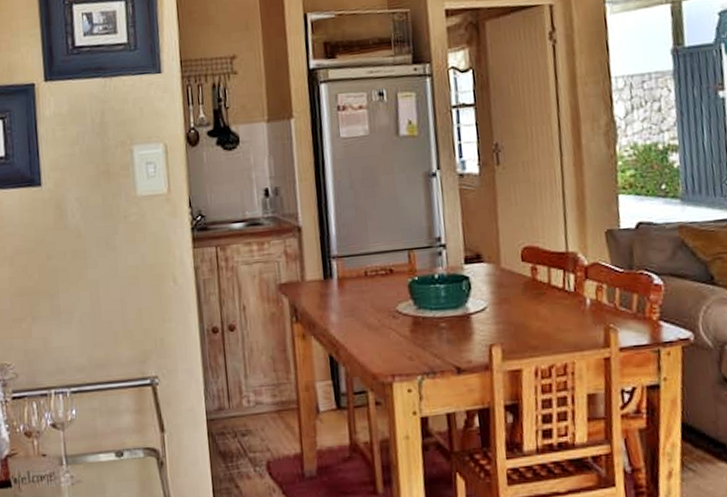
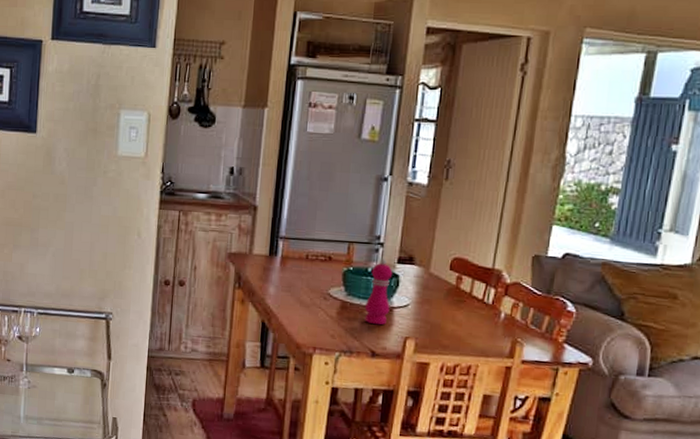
pepper mill: none [438,261,467,337] -> present [364,259,393,325]

